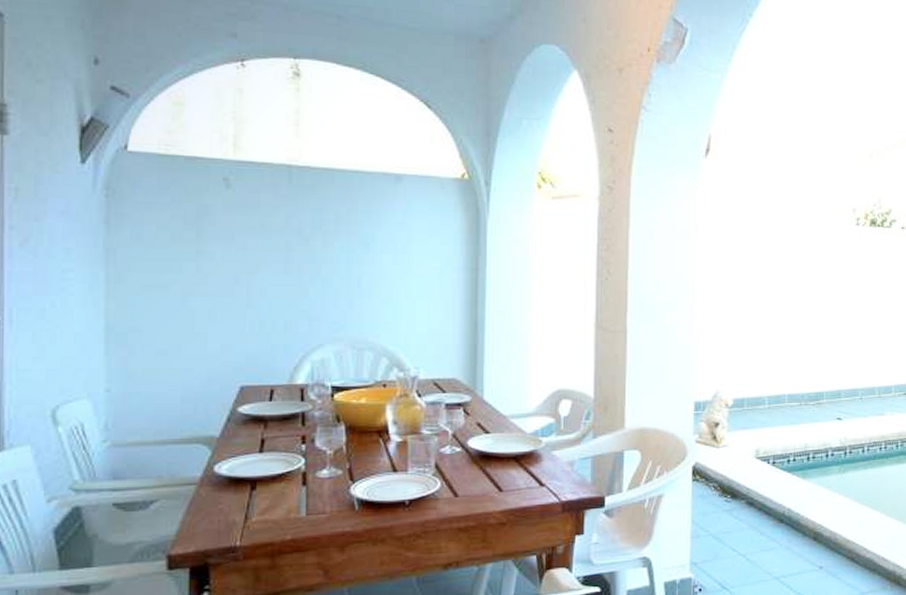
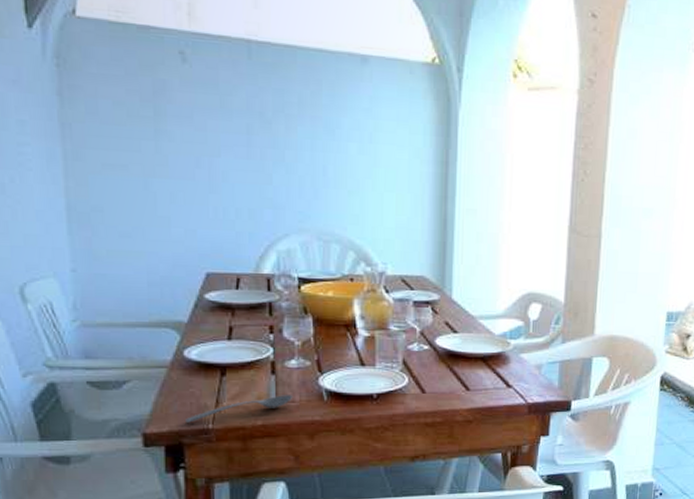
soupspoon: none [213,506,324,542] -> present [186,395,293,423]

